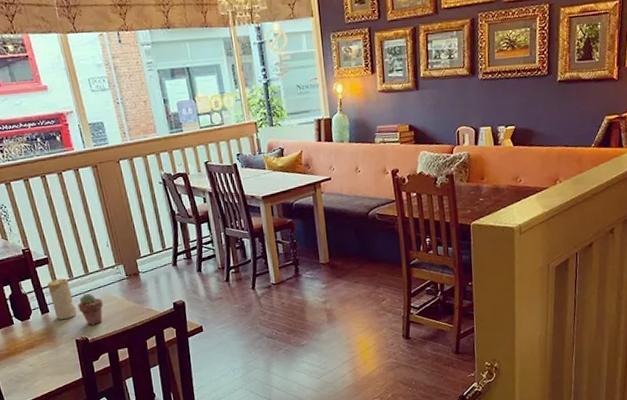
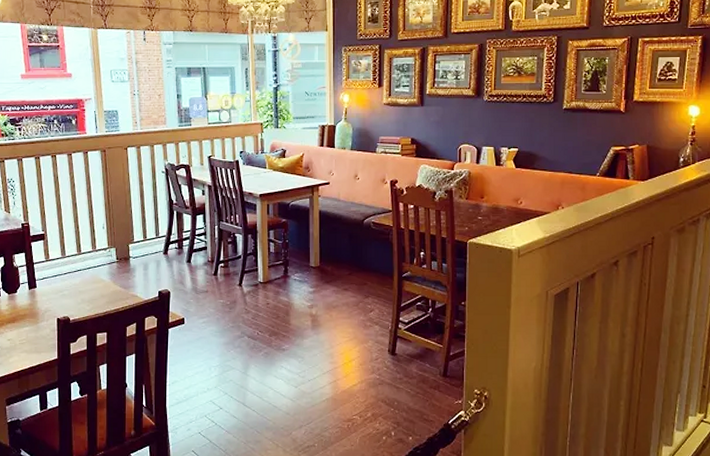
candle: present [47,278,77,319] -> none [39,256,63,296]
potted succulent: present [77,293,104,325] -> none [65,273,90,306]

